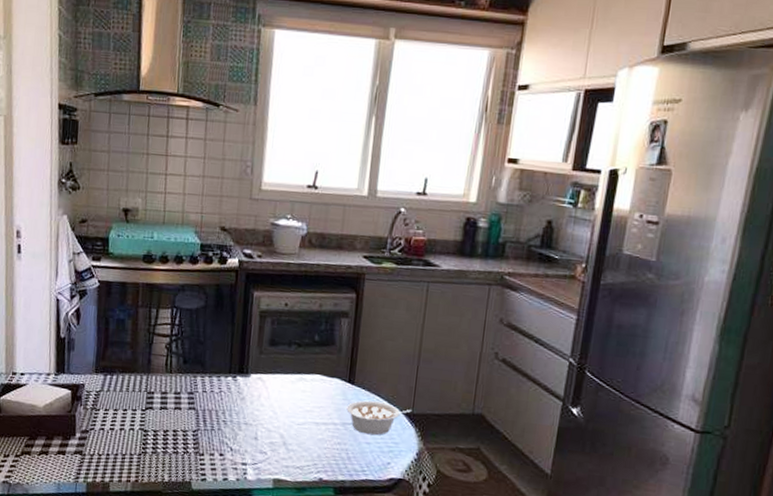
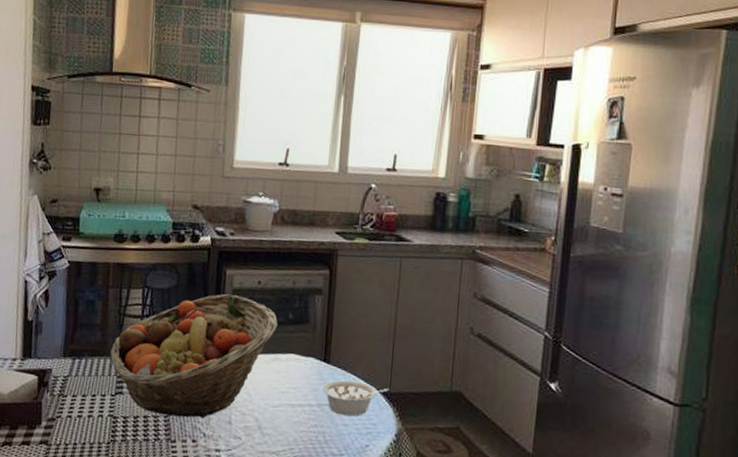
fruit basket: none [141,315,304,434] -> present [110,293,278,419]

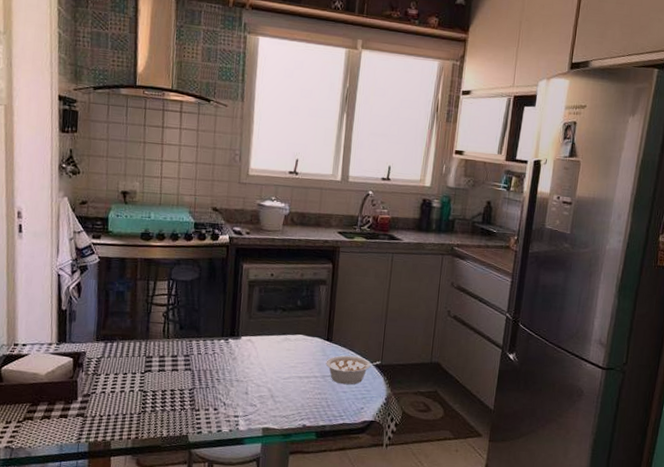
fruit basket: present [110,293,278,419] -> none [140,284,288,390]

